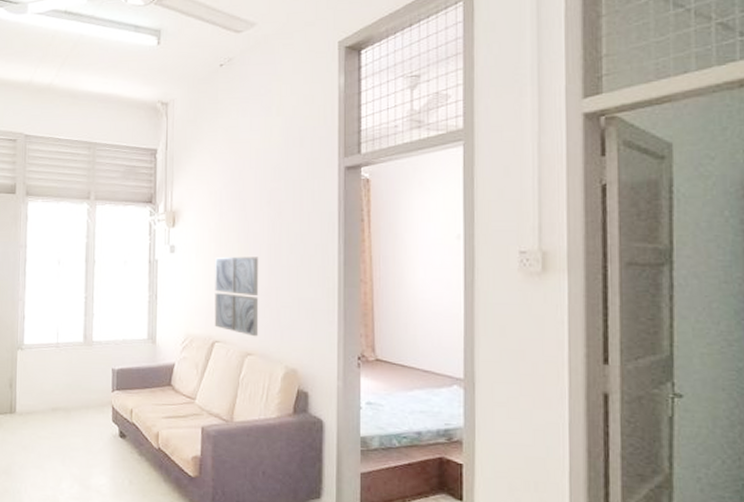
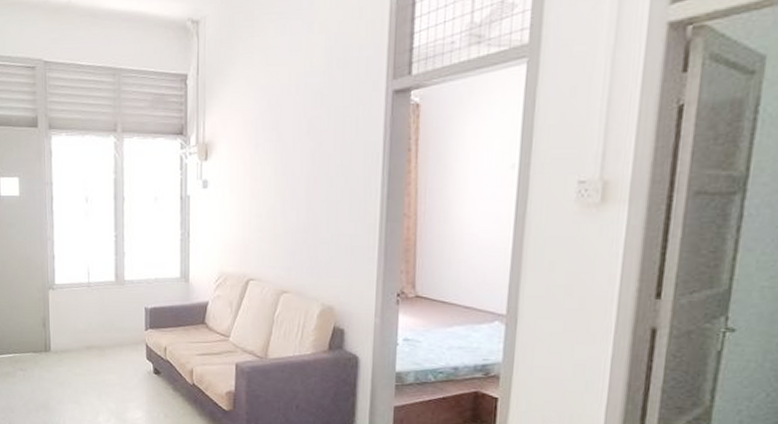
wall art: present [214,256,259,337] -> none [249,191,296,275]

